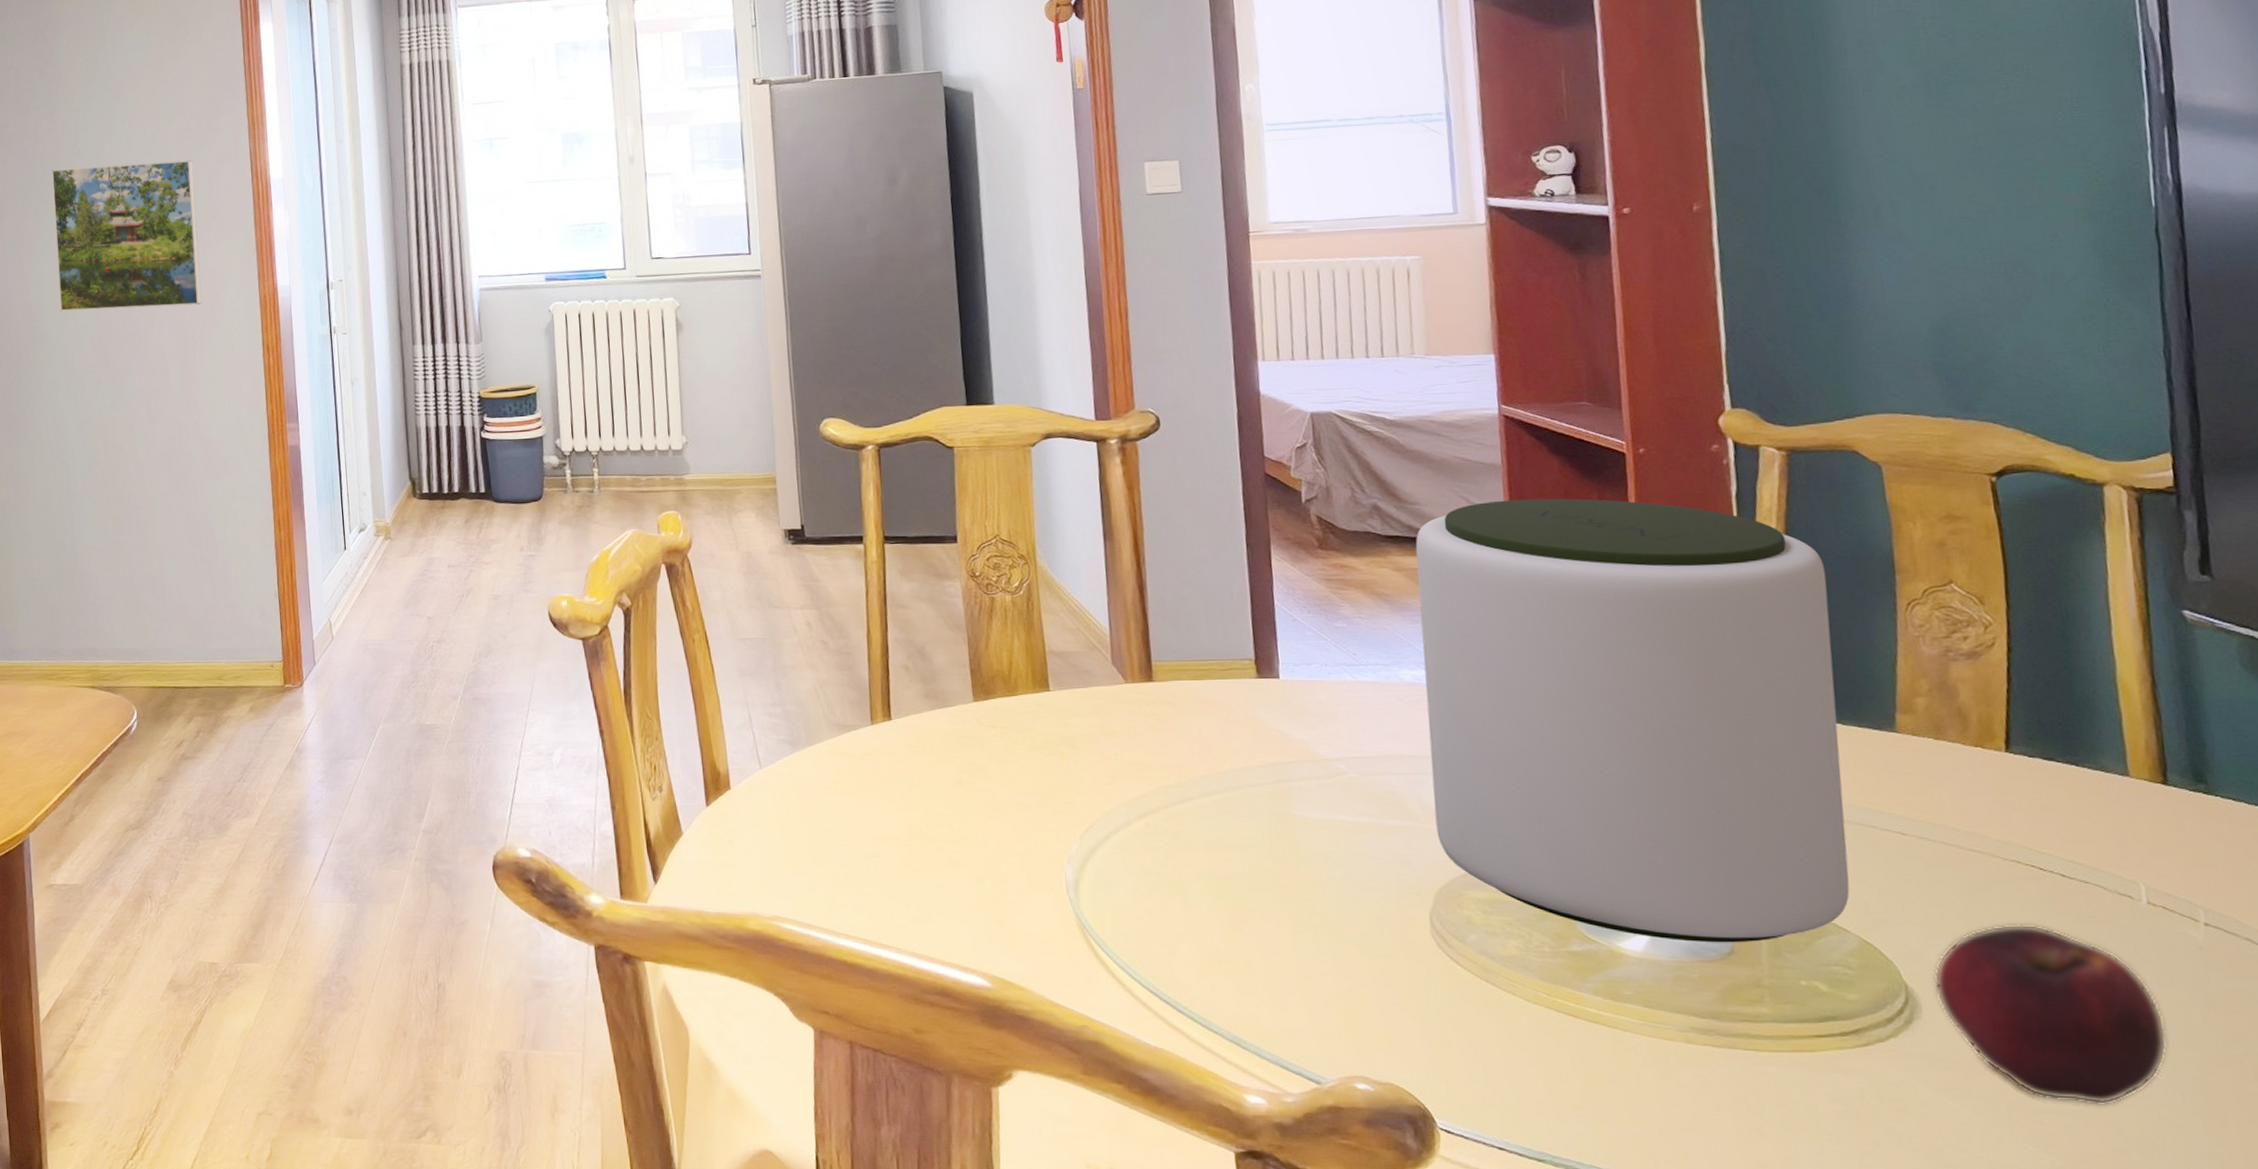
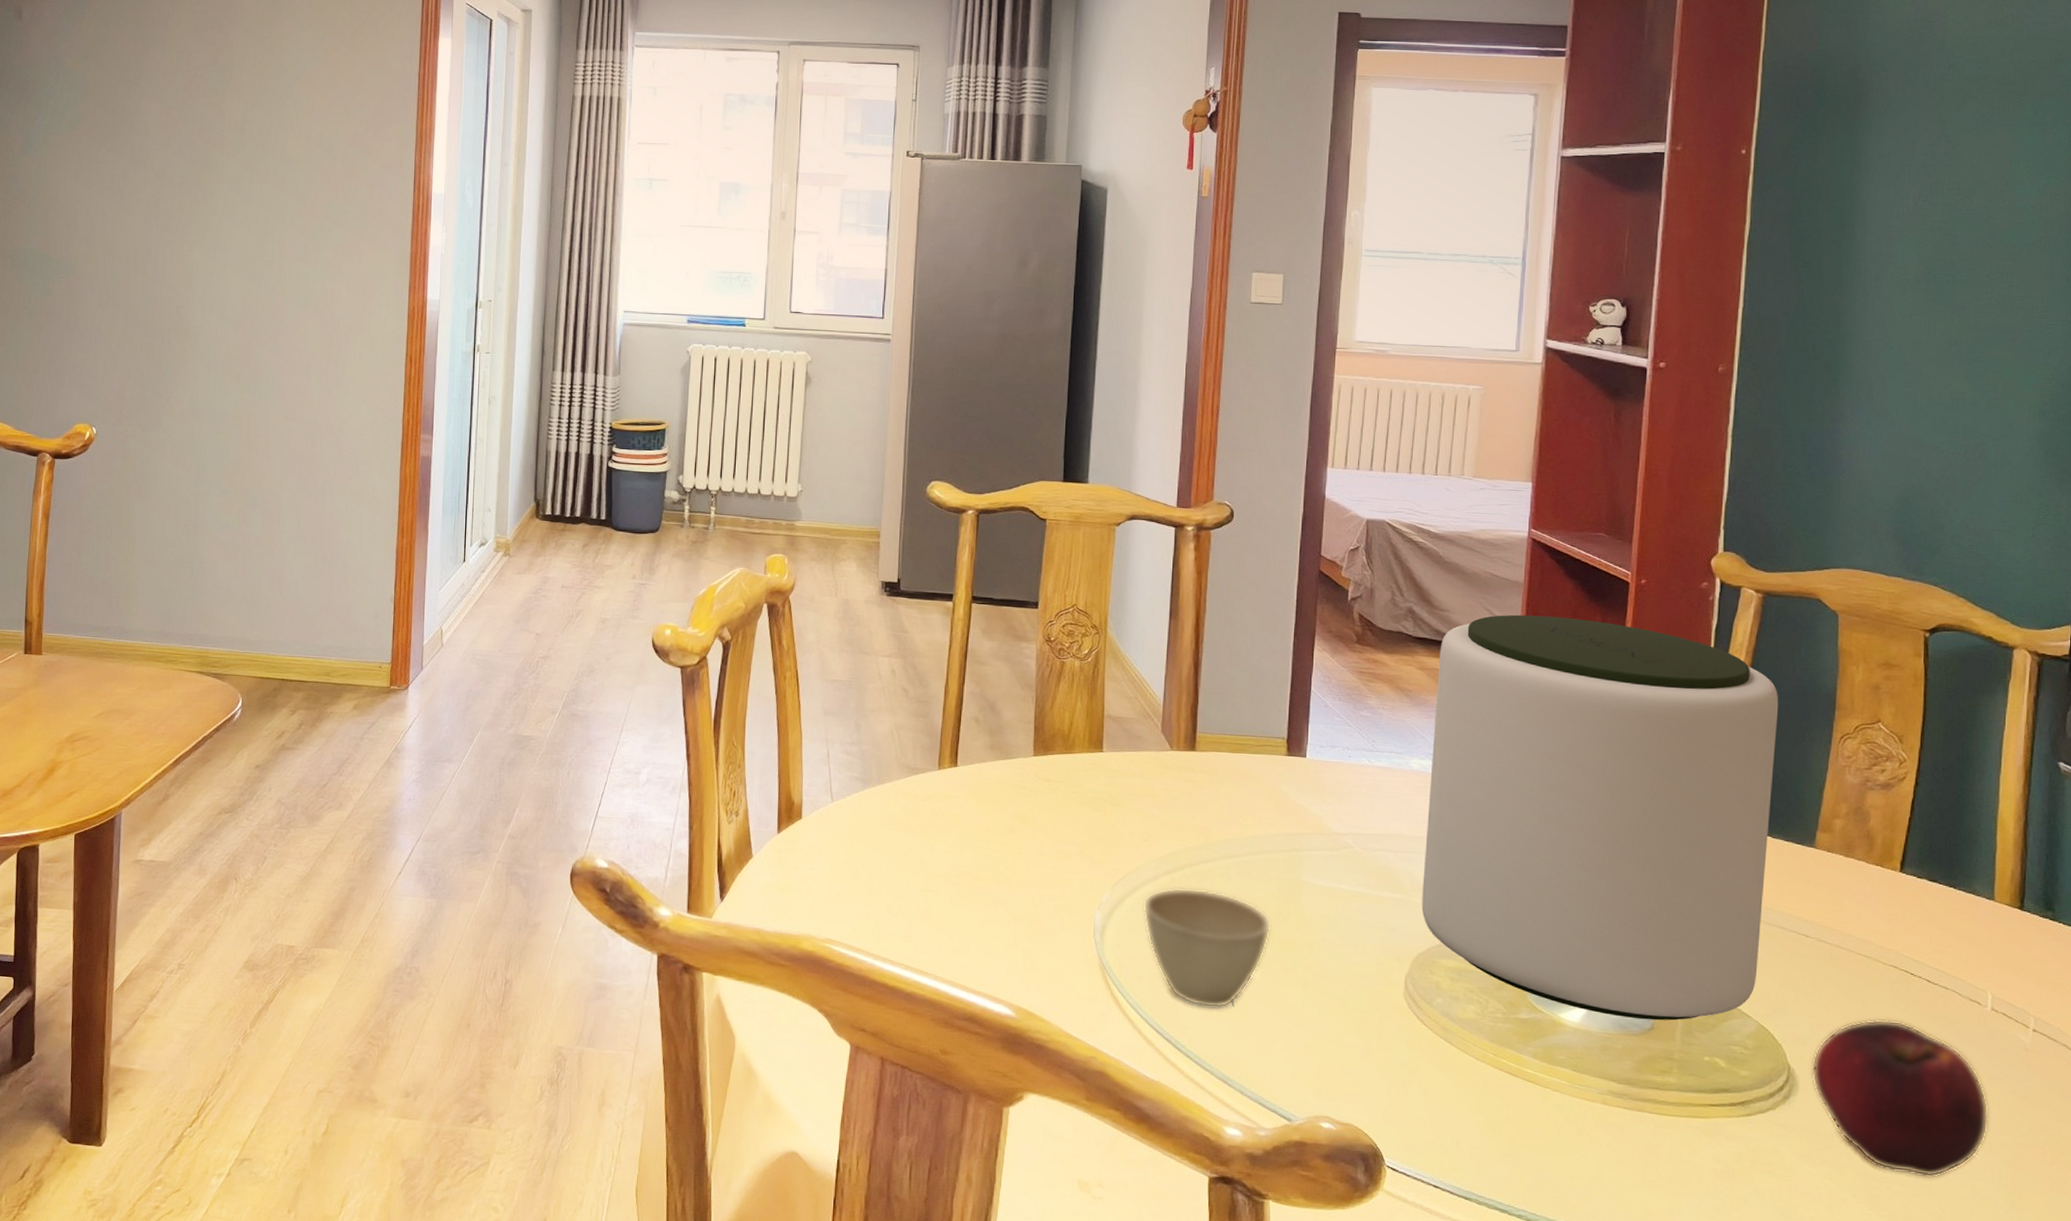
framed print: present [51,159,201,312] -> none [207,158,357,309]
cup: none [1117,832,1267,963] -> present [1143,887,1271,1009]

